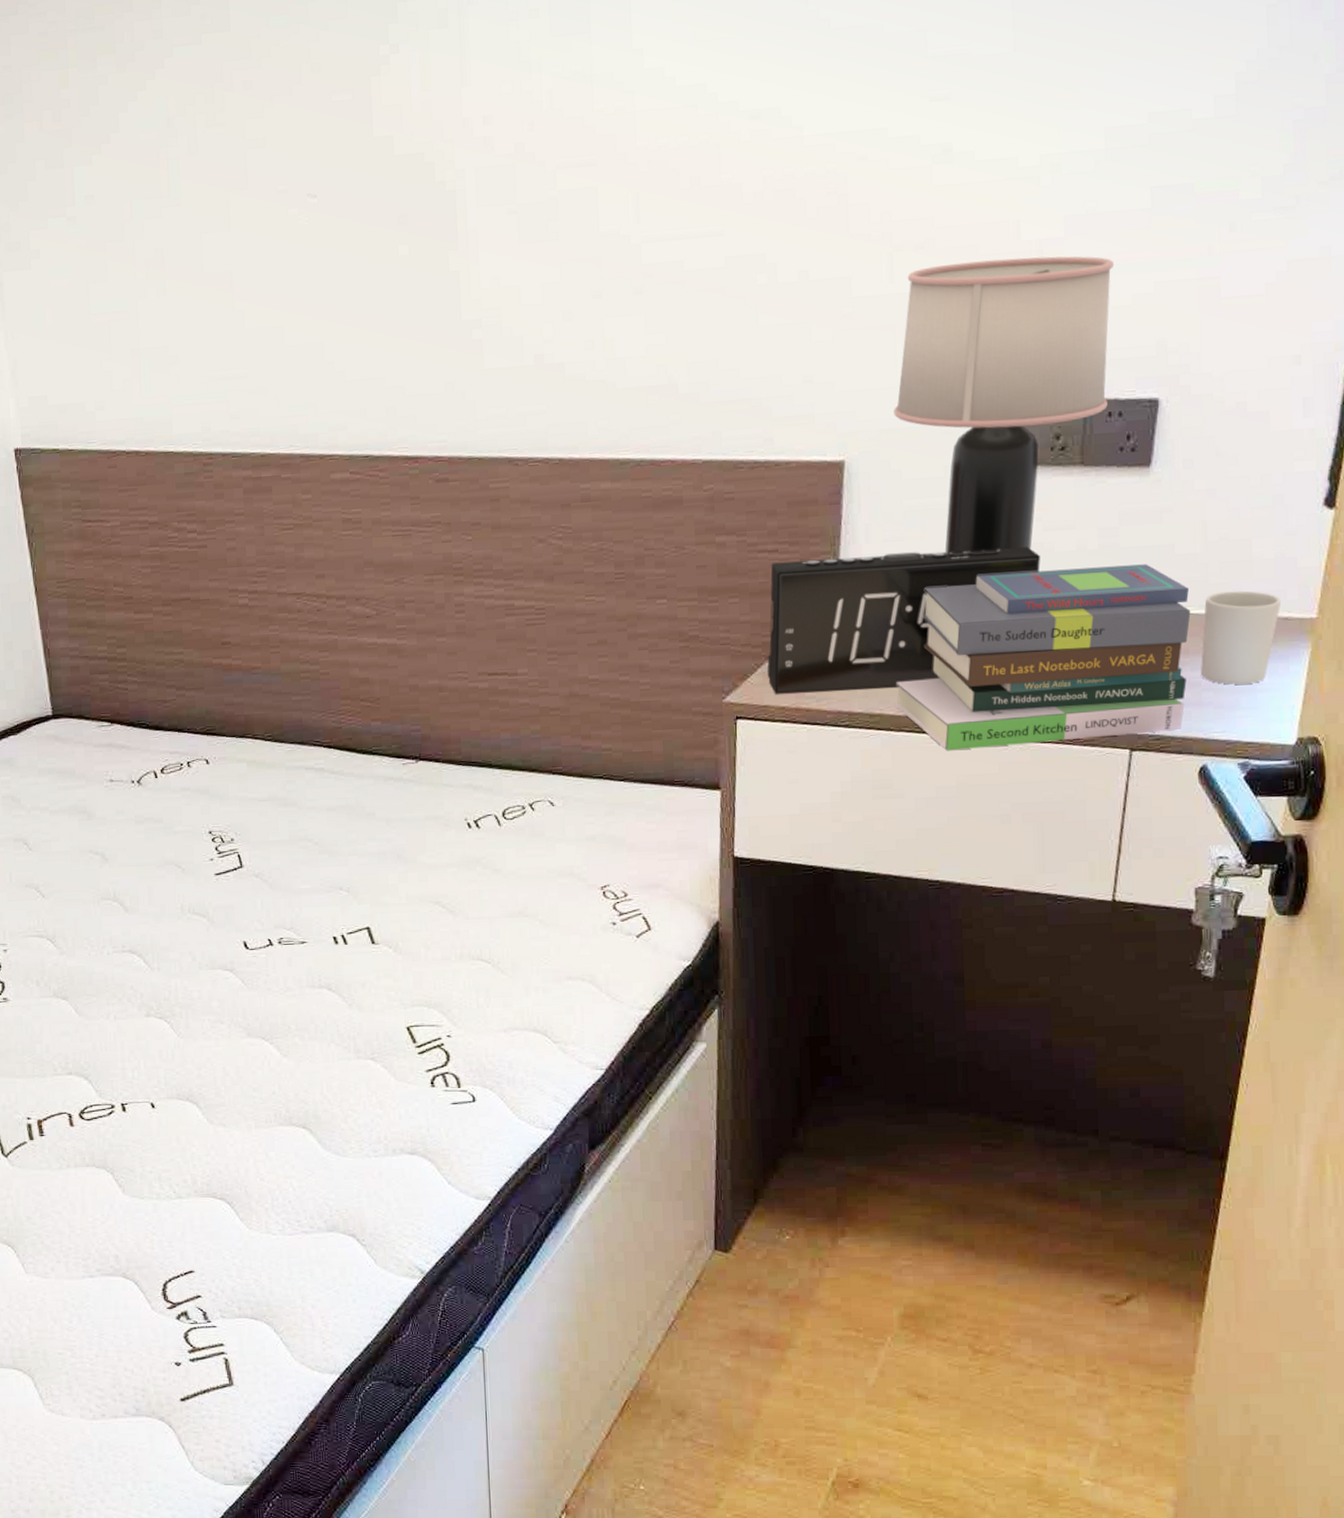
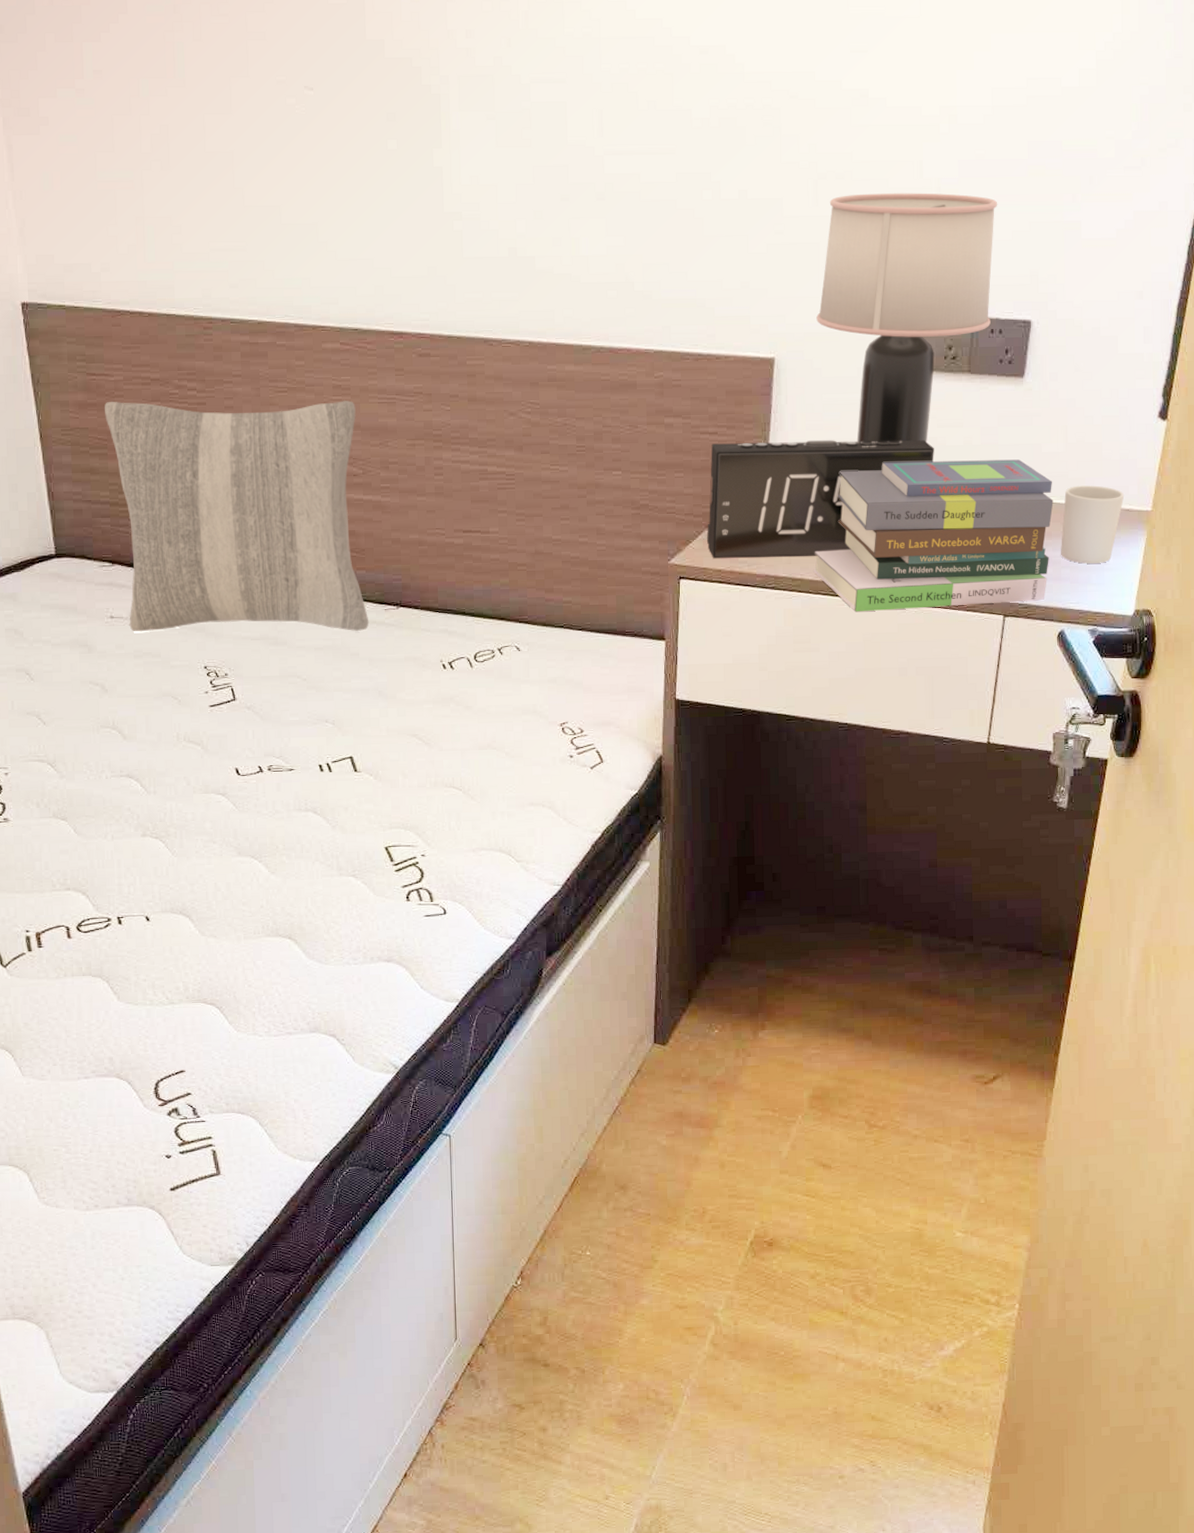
pillow: none [101,535,386,796] -> present [105,401,369,632]

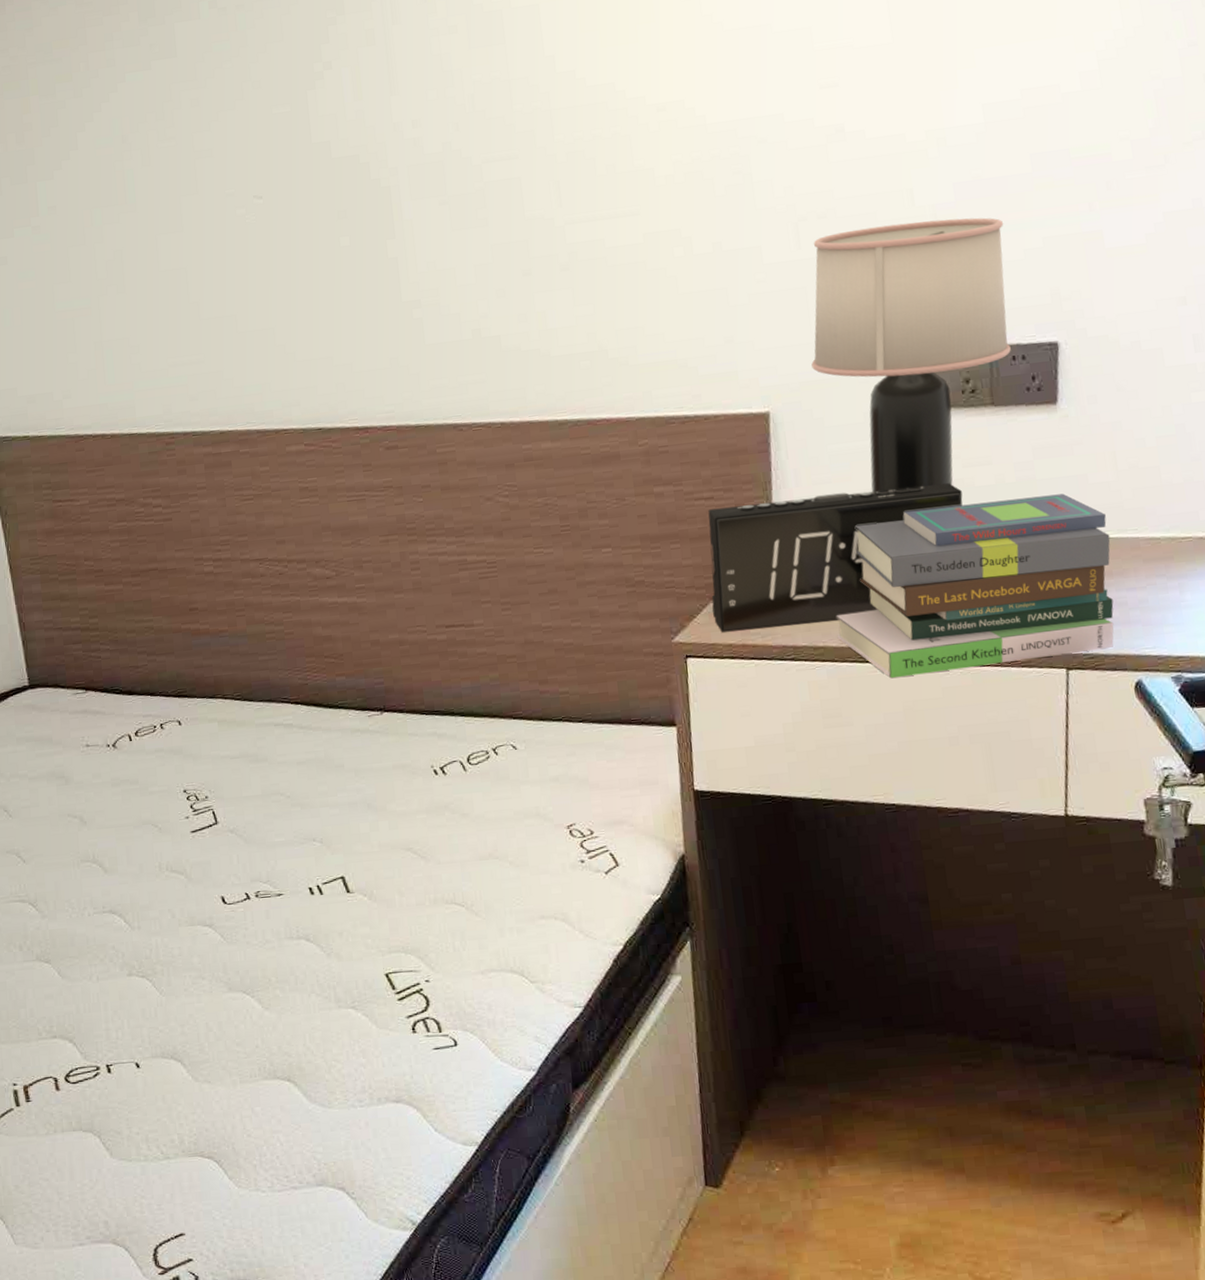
pillow: present [105,401,369,632] -> none [72,502,353,760]
mug: present [1061,485,1125,564] -> none [1122,514,1195,603]

